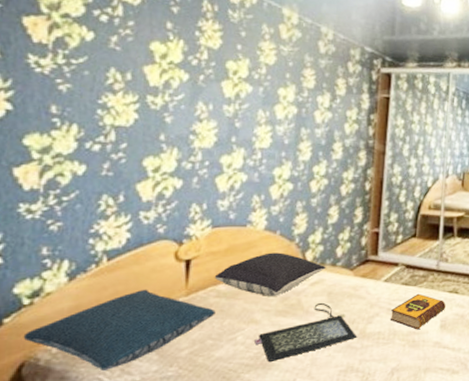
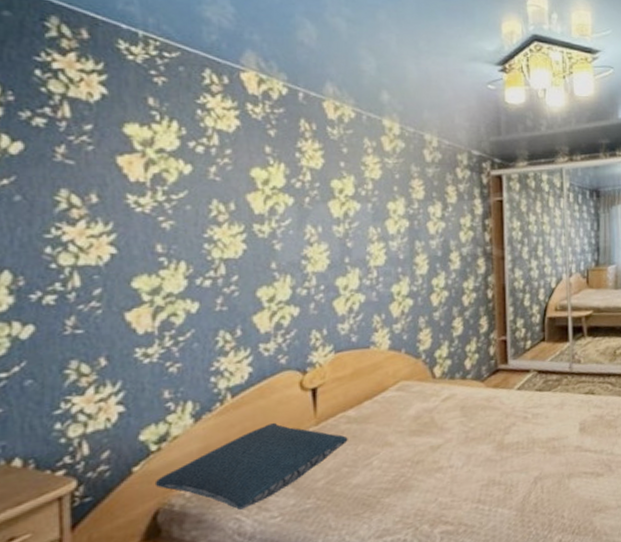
pillow: present [214,252,326,296] -> none [342,371,456,418]
clutch bag: present [254,302,358,362] -> none [391,417,496,484]
hardback book: present [391,293,446,330] -> none [528,398,583,436]

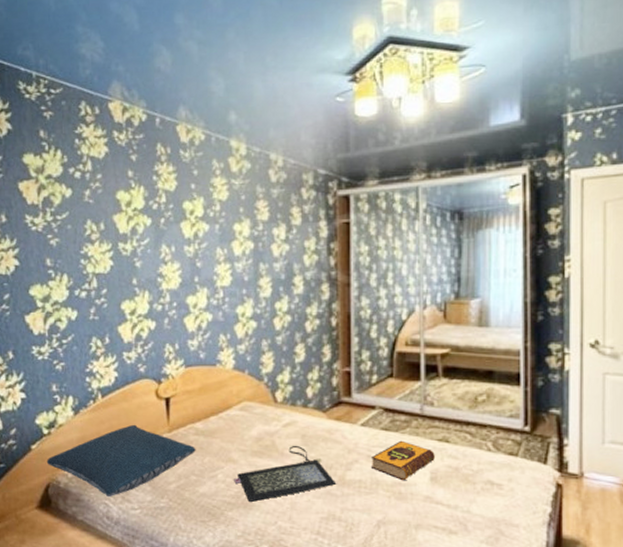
clutch bag: none [391,417,496,484] -> present [234,445,337,502]
hardback book: none [528,398,583,436] -> present [372,440,435,481]

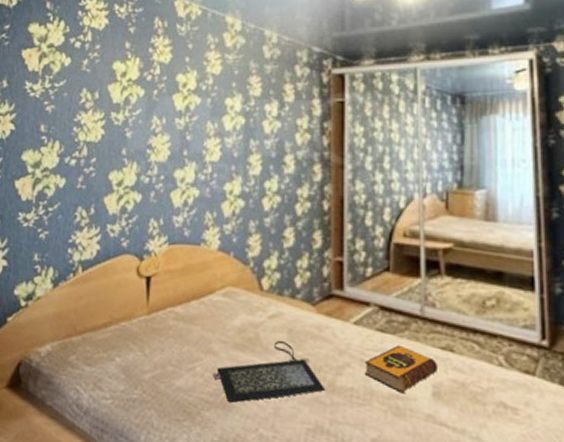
pillow: present [46,424,196,498] -> none [20,302,175,383]

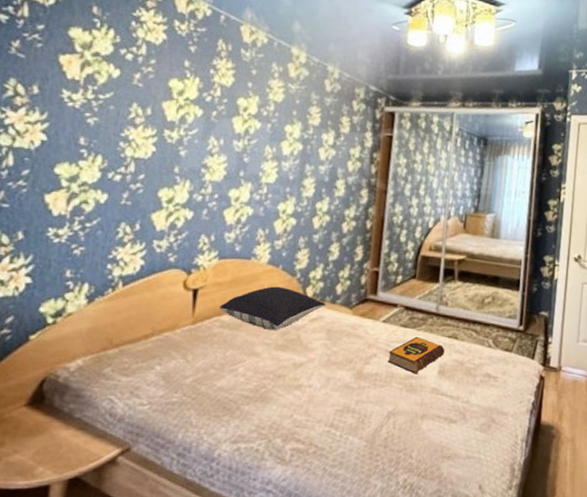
pillow: none [172,276,284,326] -> present [219,286,326,330]
clutch bag: present [213,340,326,403] -> none [254,339,355,395]

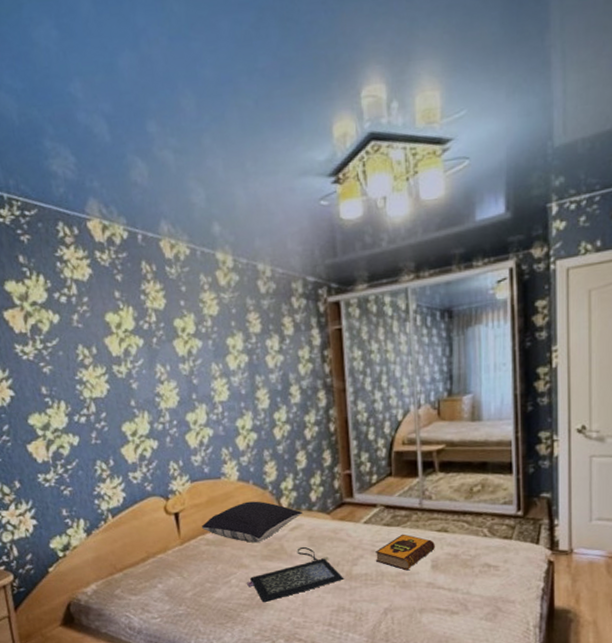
clutch bag: none [254,339,355,395] -> present [247,546,344,602]

